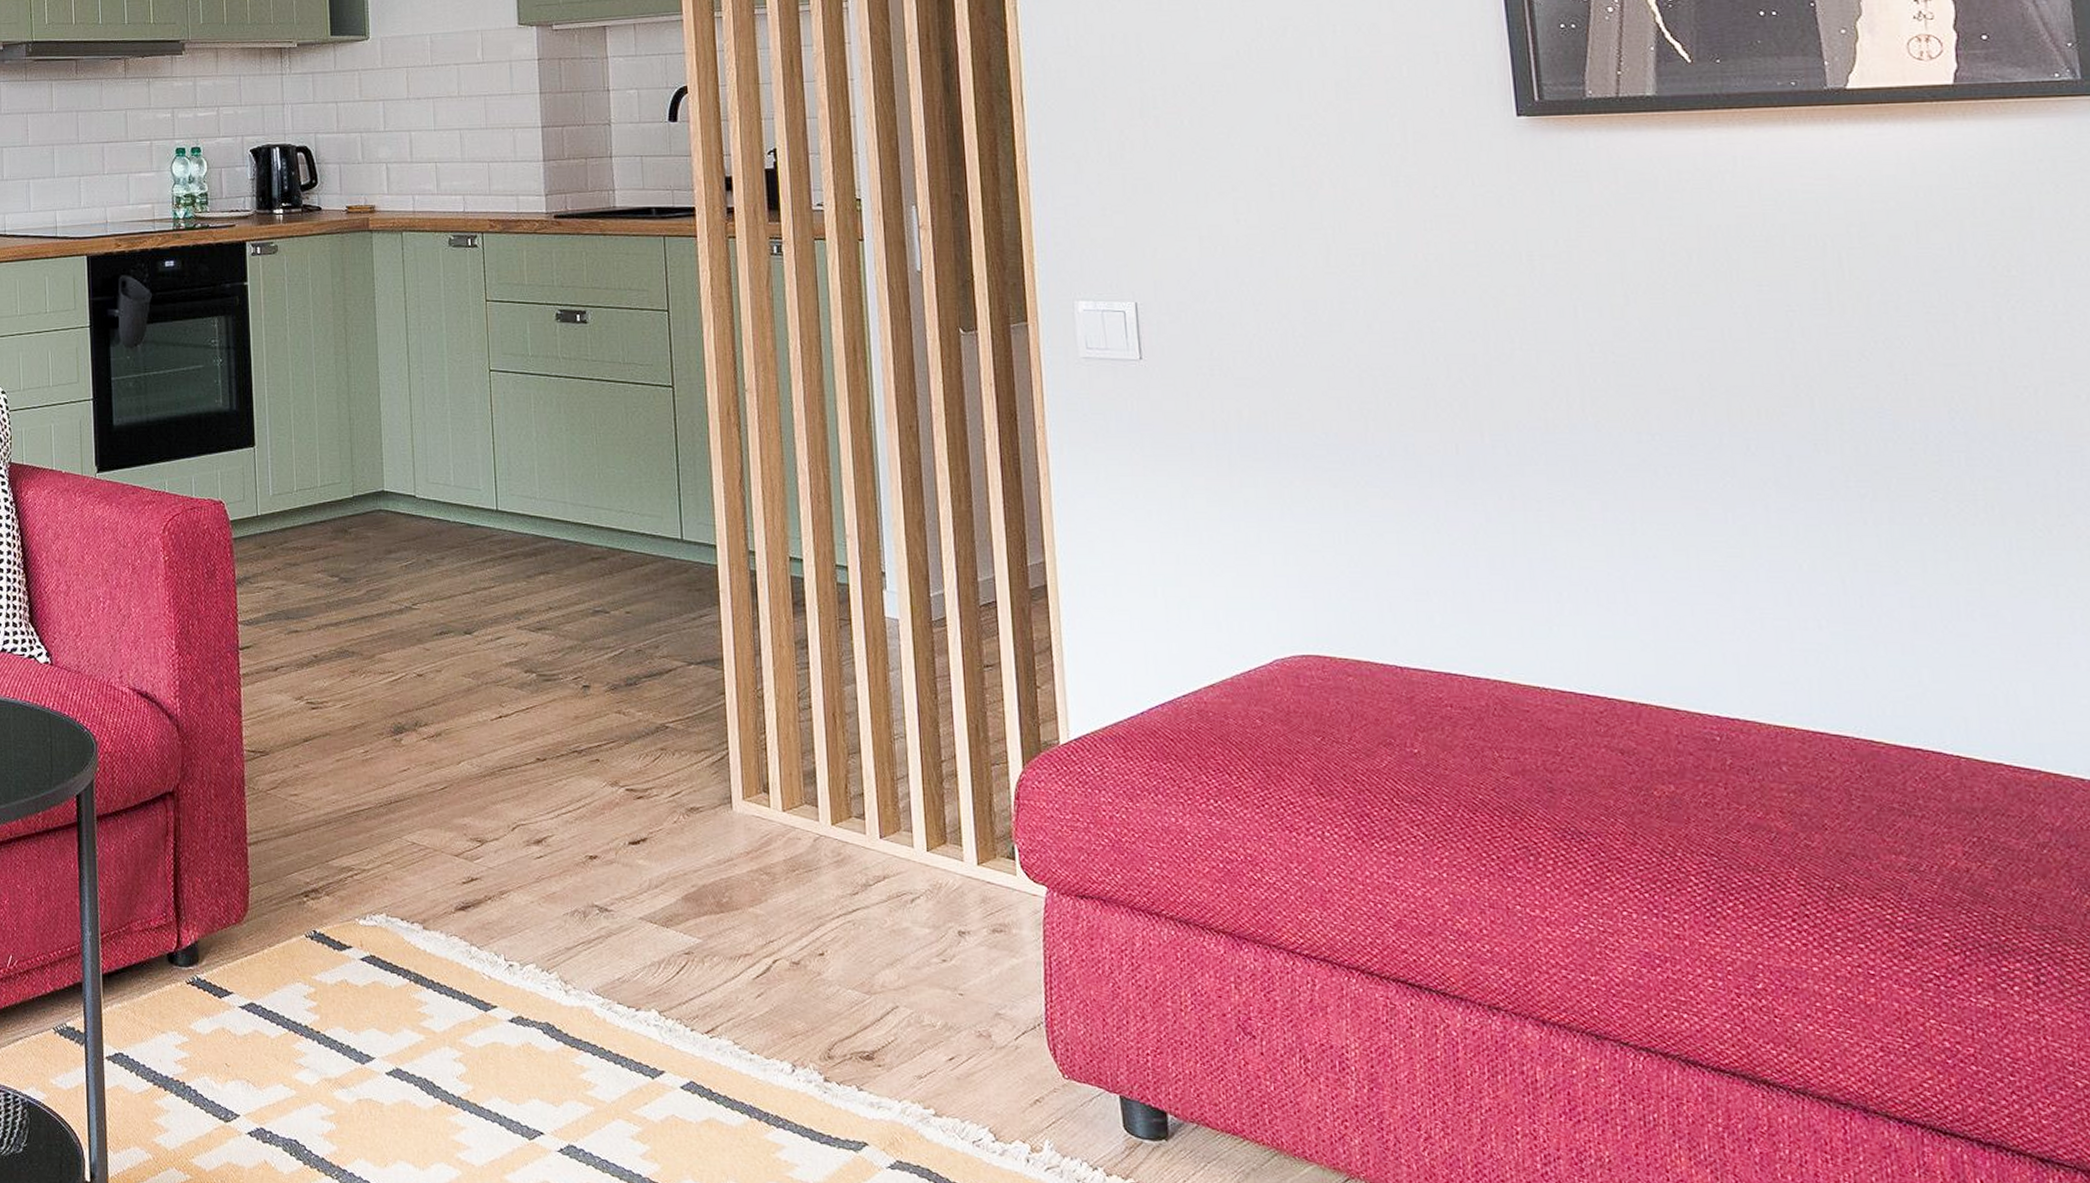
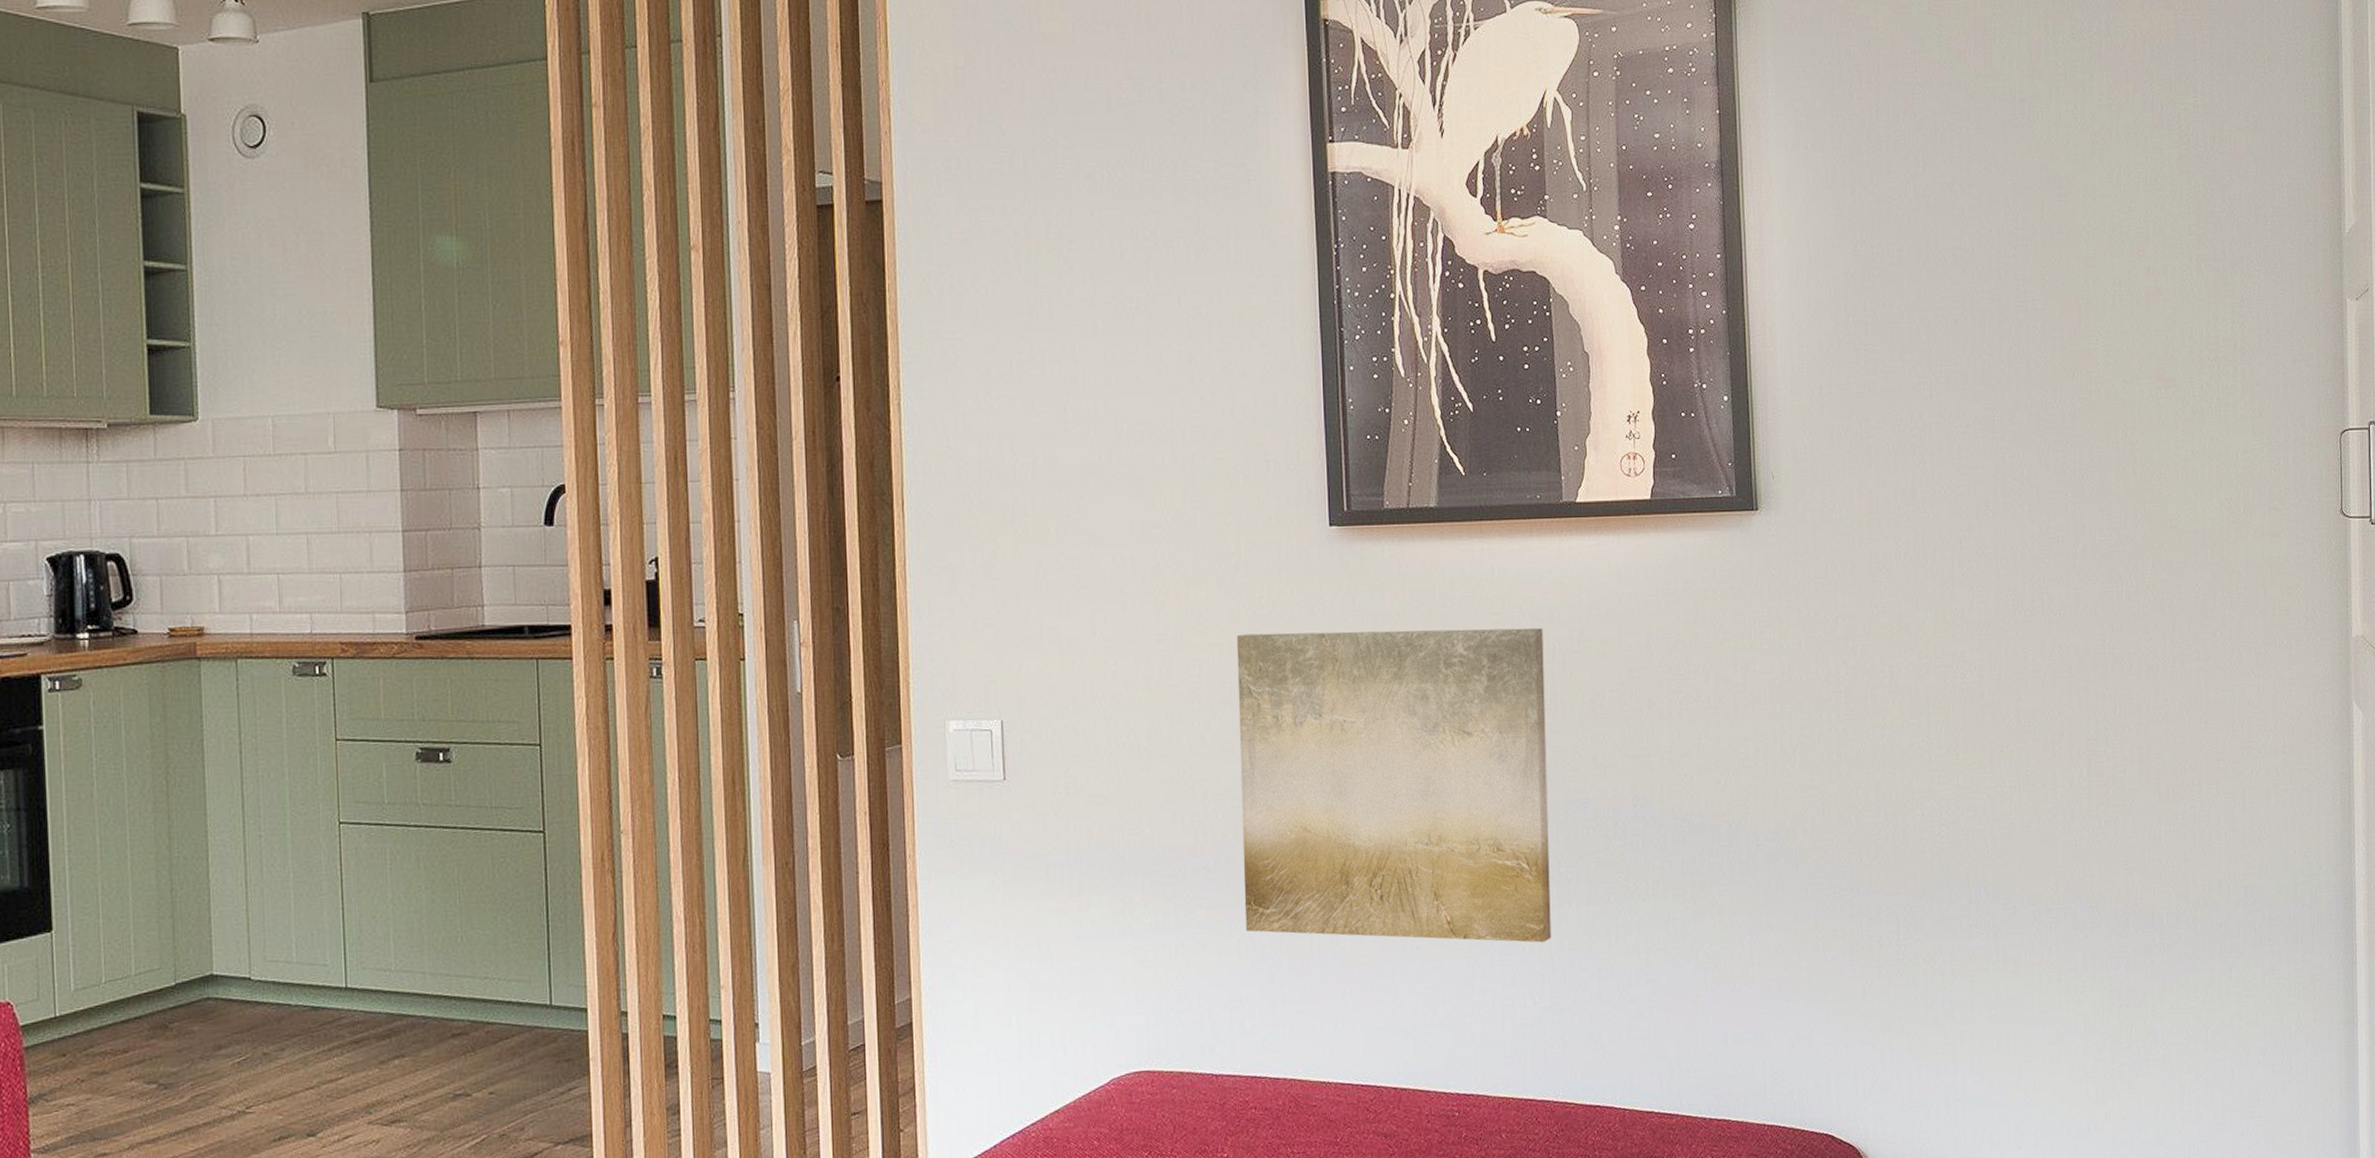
wall art: none [1406,222,1840,562] -> present [1236,628,1551,943]

